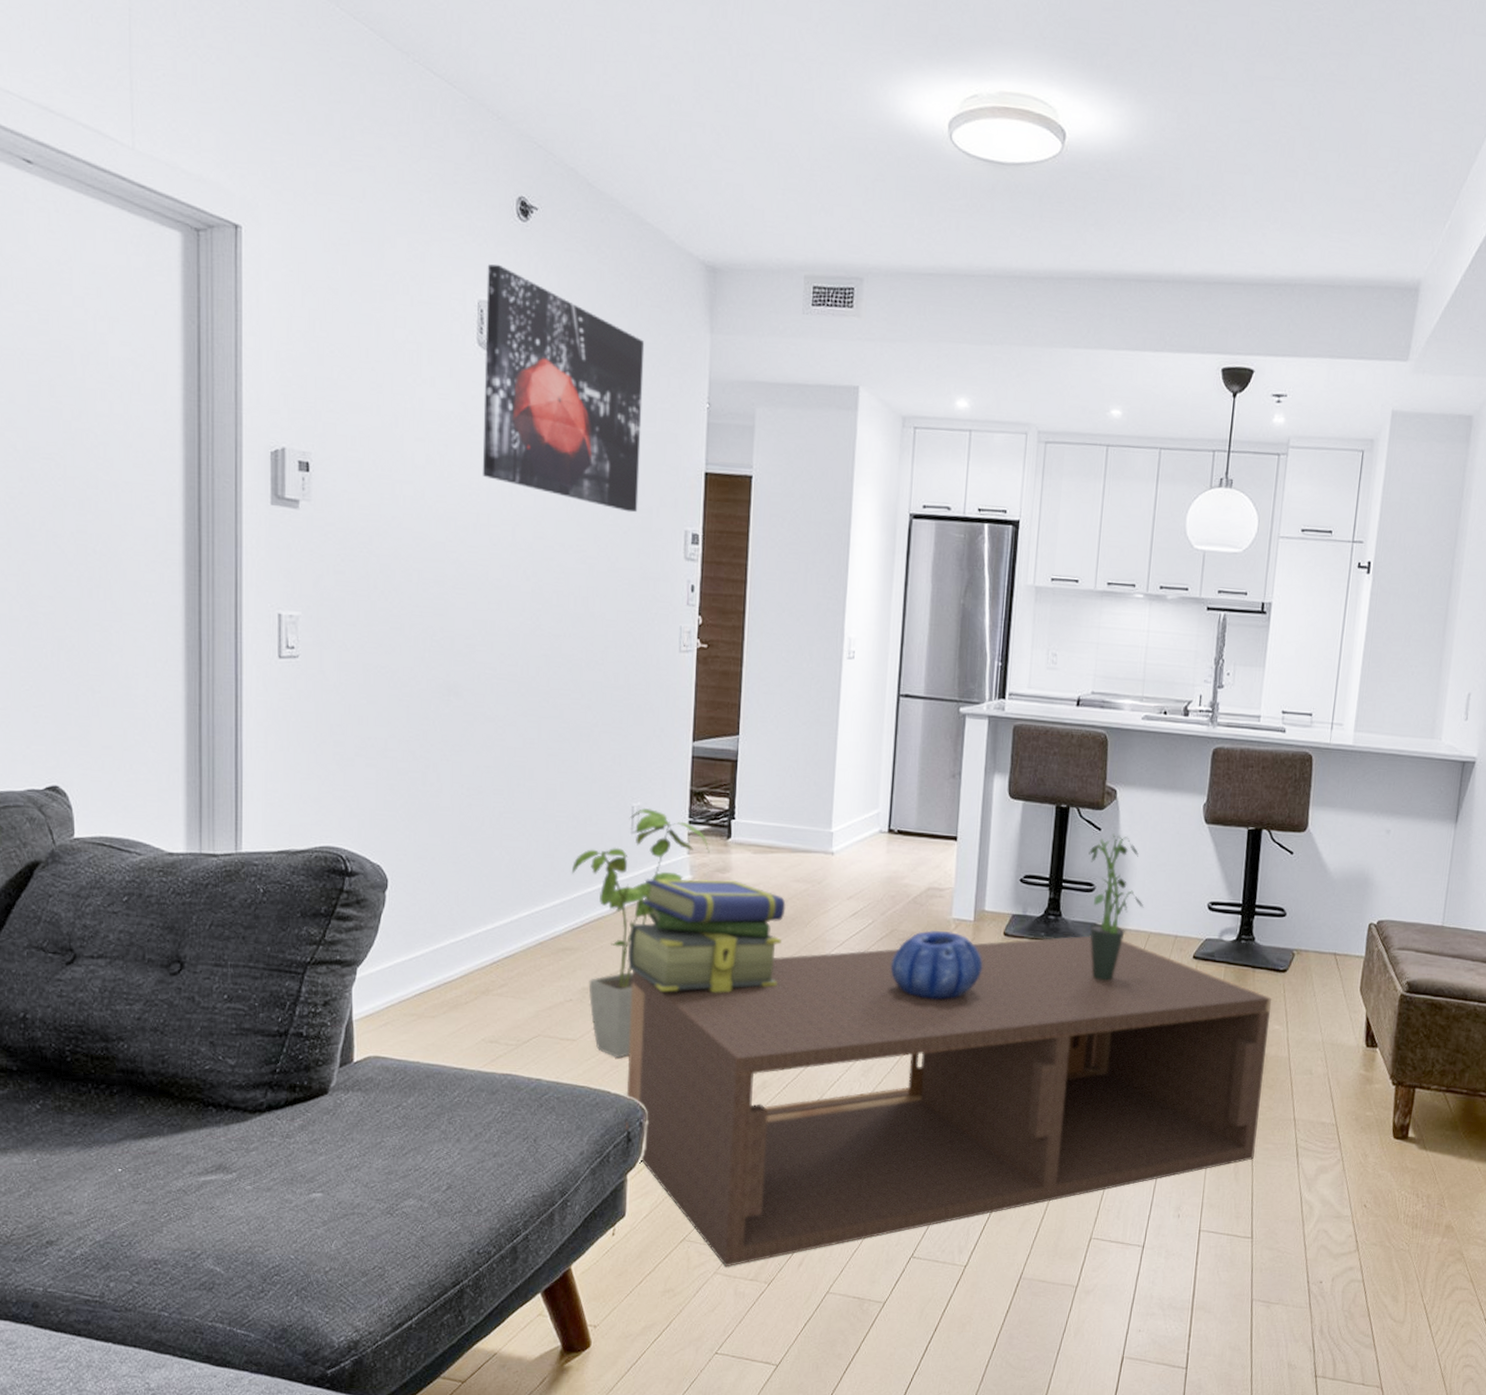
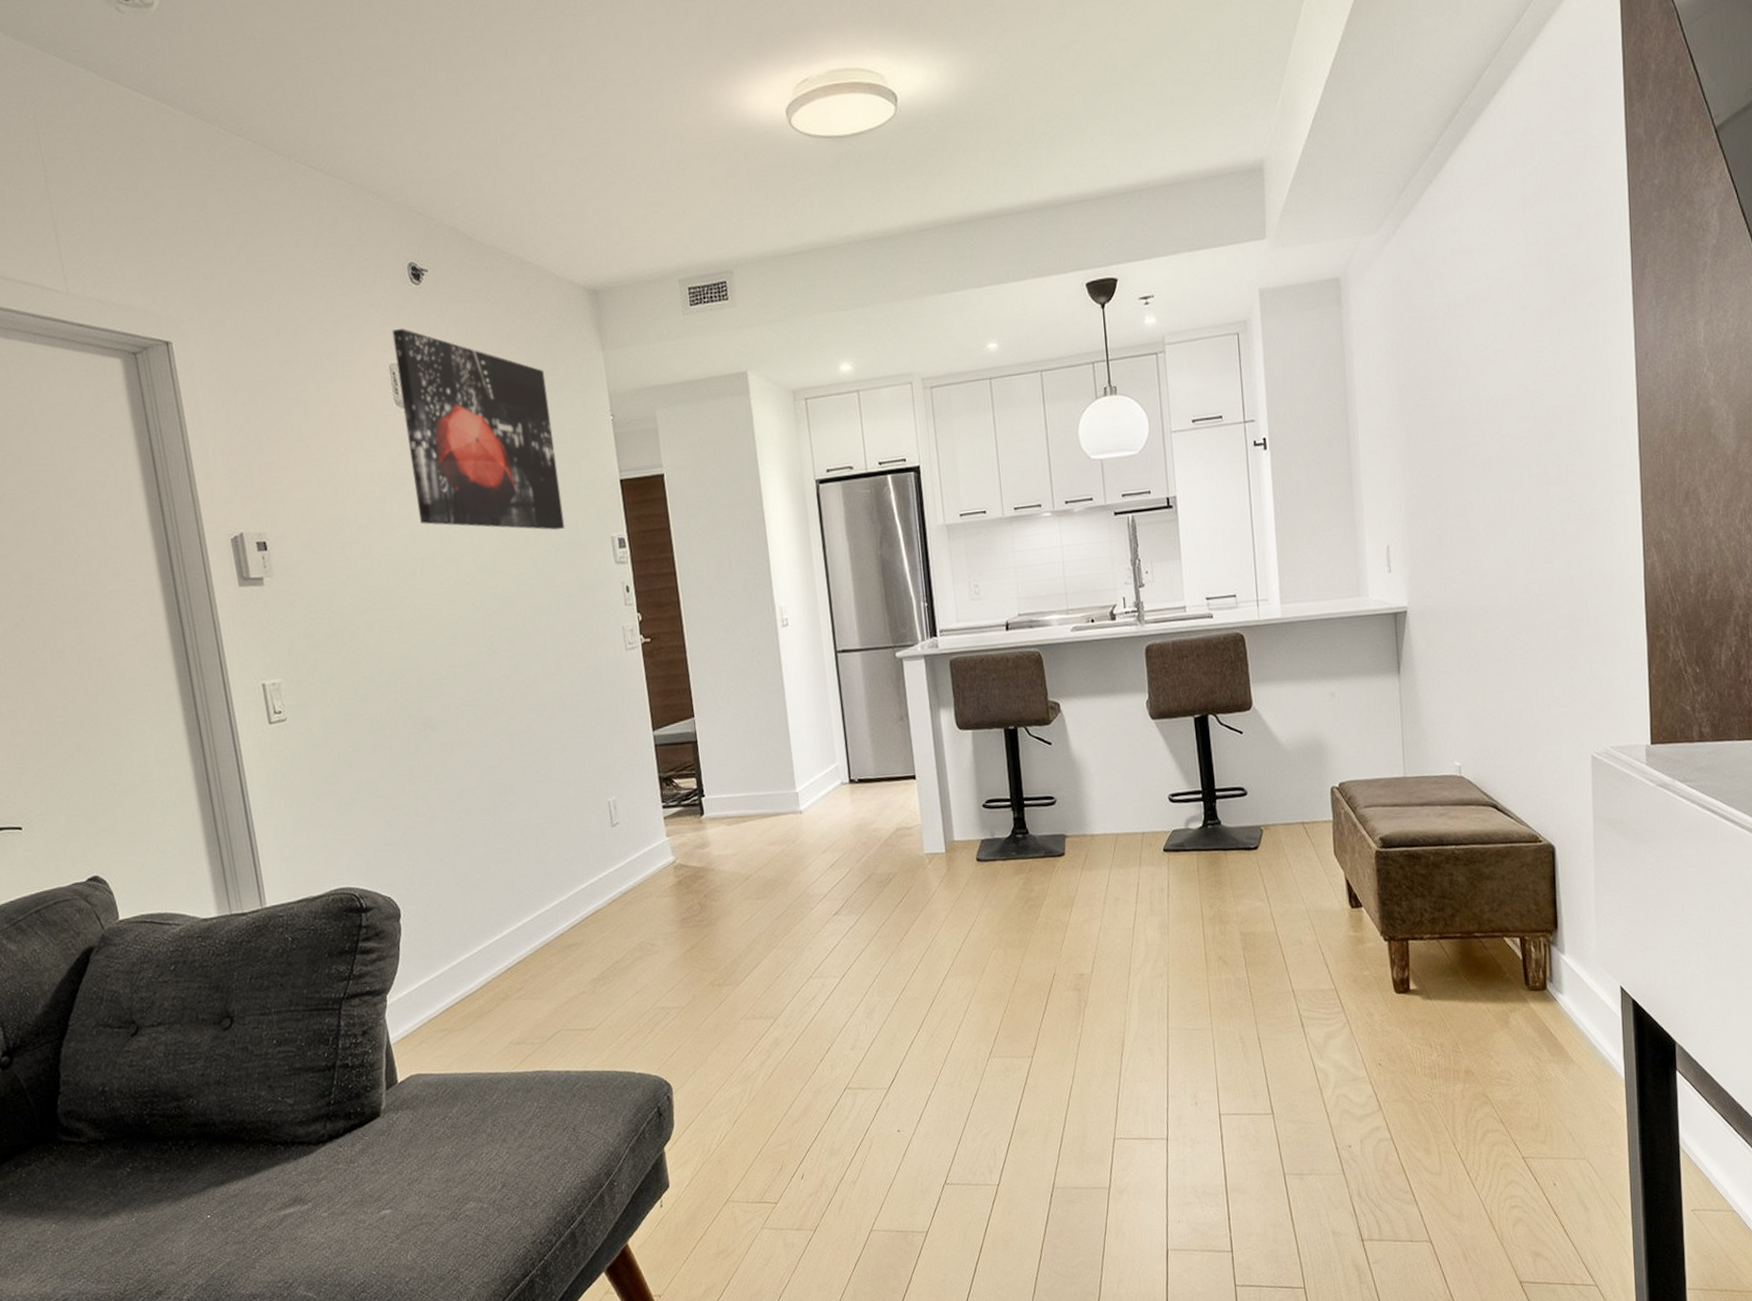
house plant: present [572,807,710,1058] -> none [563,800,687,1039]
coffee table: present [626,935,1272,1267] -> none [635,844,1260,1221]
stack of books: present [627,879,786,993] -> none [626,854,772,970]
decorative bowl: present [890,930,983,1000] -> none [874,866,962,935]
potted plant: present [1089,833,1144,981] -> none [1043,745,1107,888]

